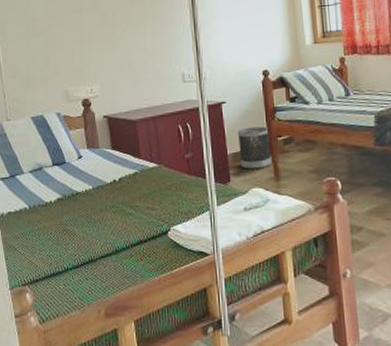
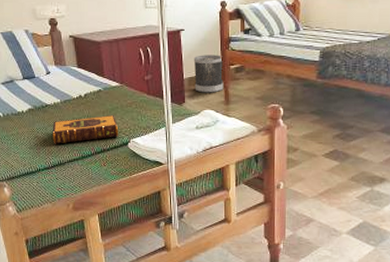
hardback book: none [83,201,158,238] -> present [52,115,119,144]

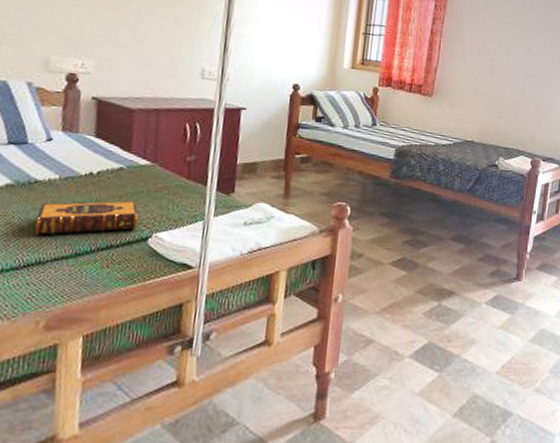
wastebasket: present [193,55,224,93] -> none [248,139,288,184]

